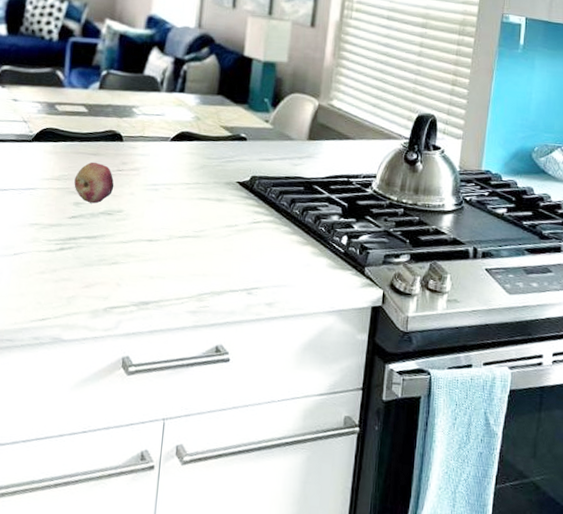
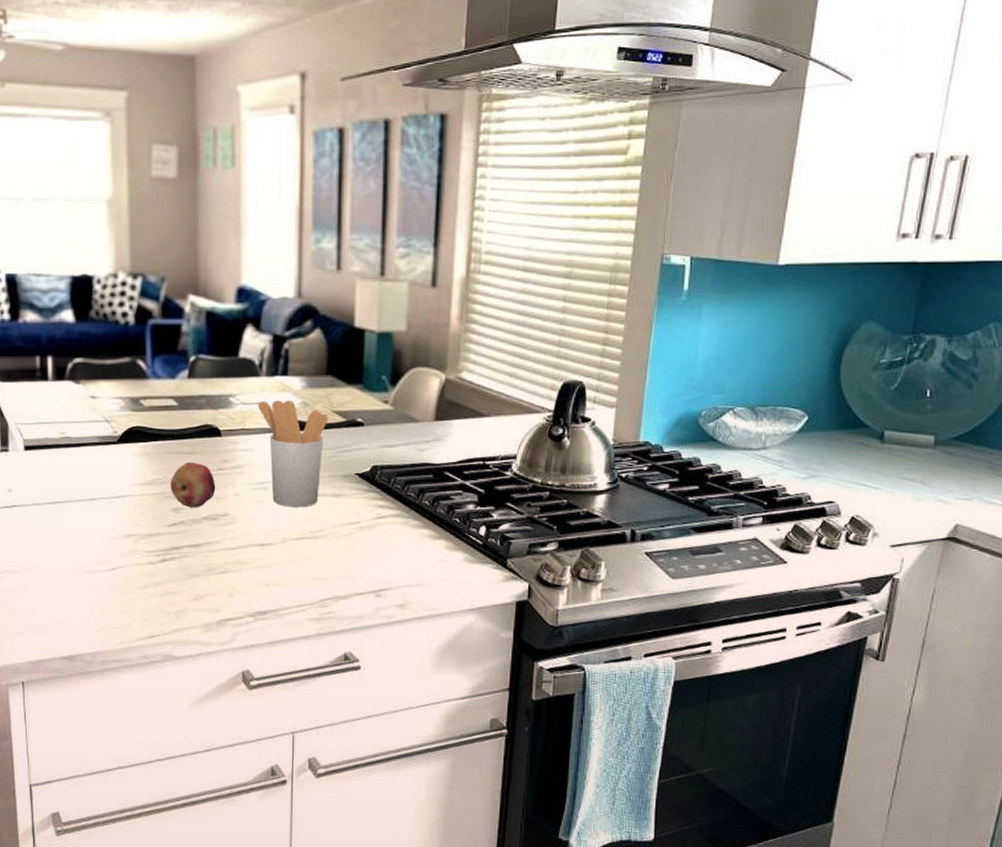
utensil holder: none [157,113,217,209] -> present [258,400,328,507]

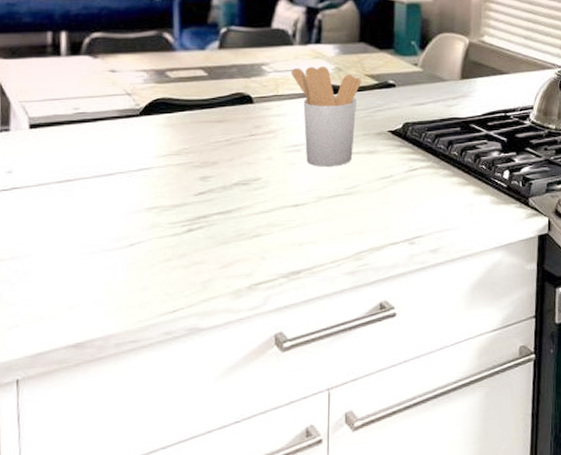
fruit: present [170,461,216,508] -> none [198,129,248,176]

